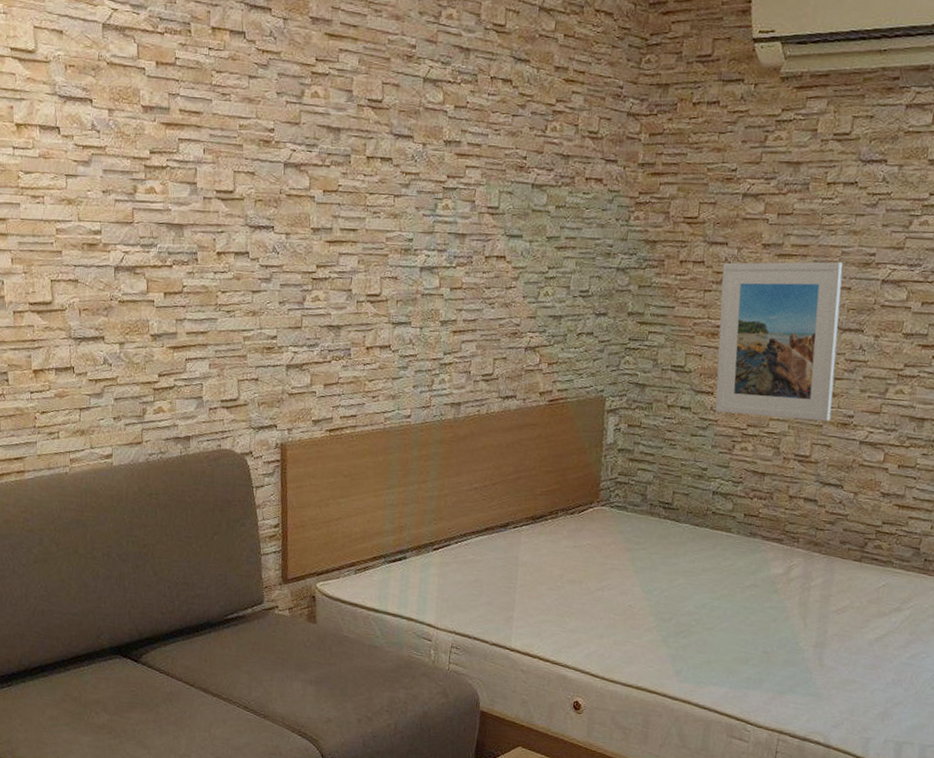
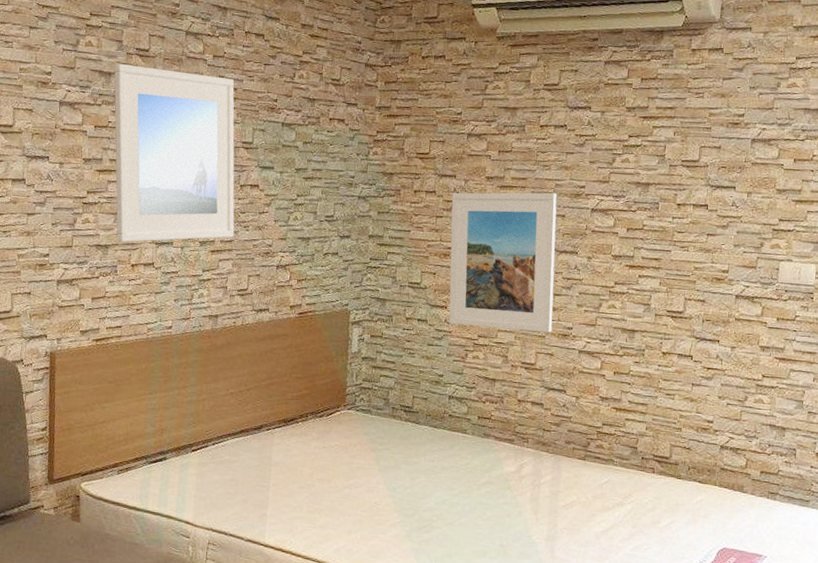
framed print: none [343,117,479,323] -> present [114,63,235,243]

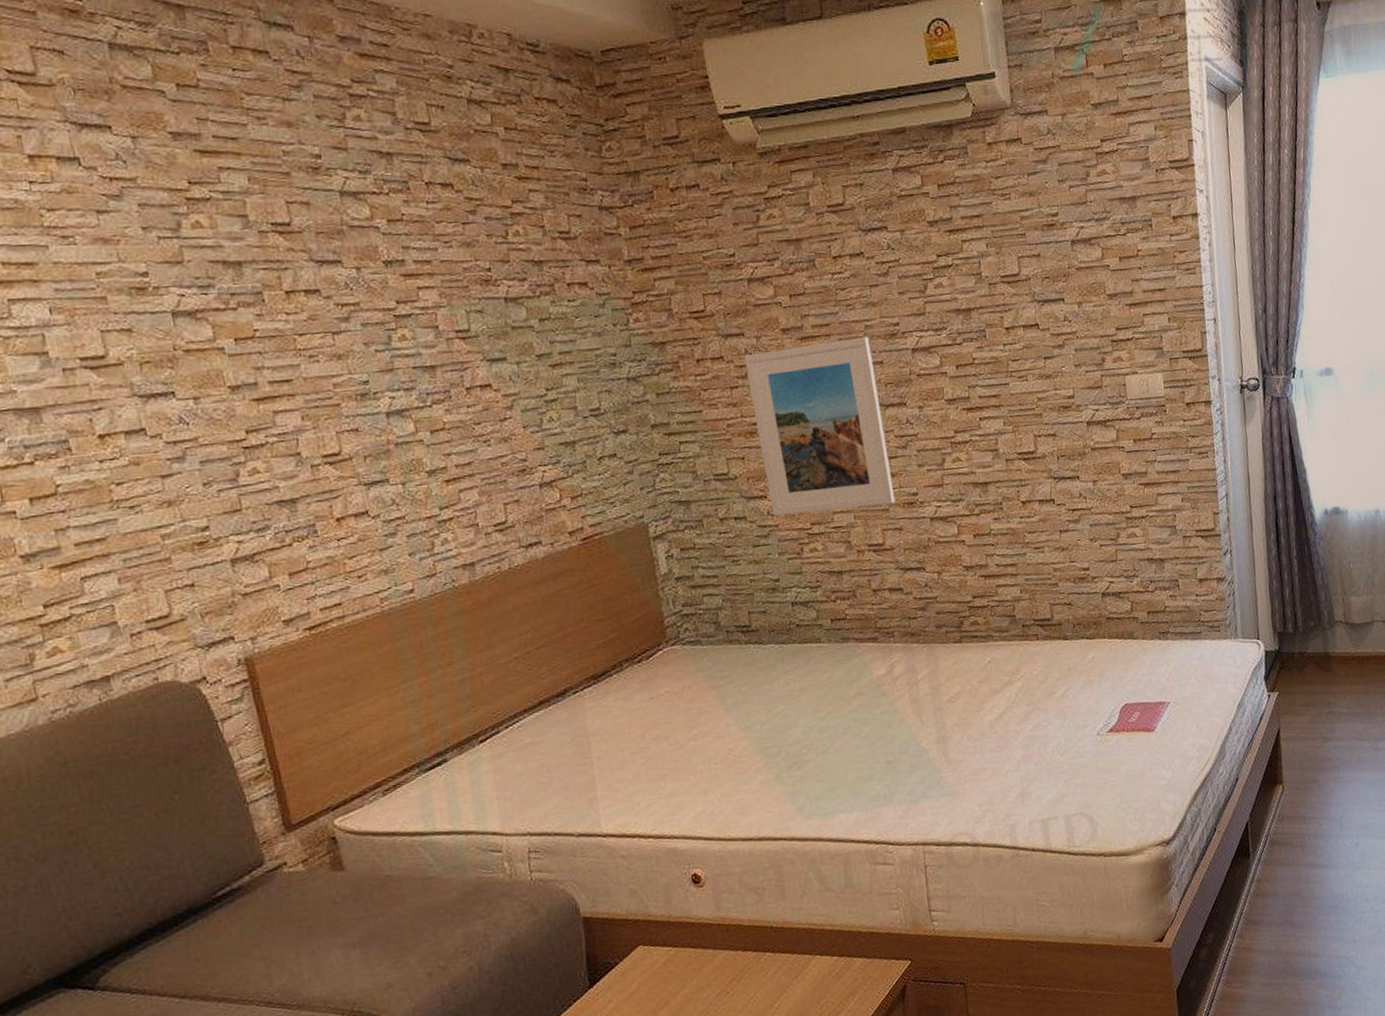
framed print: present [114,63,235,243] -> none [244,246,473,492]

